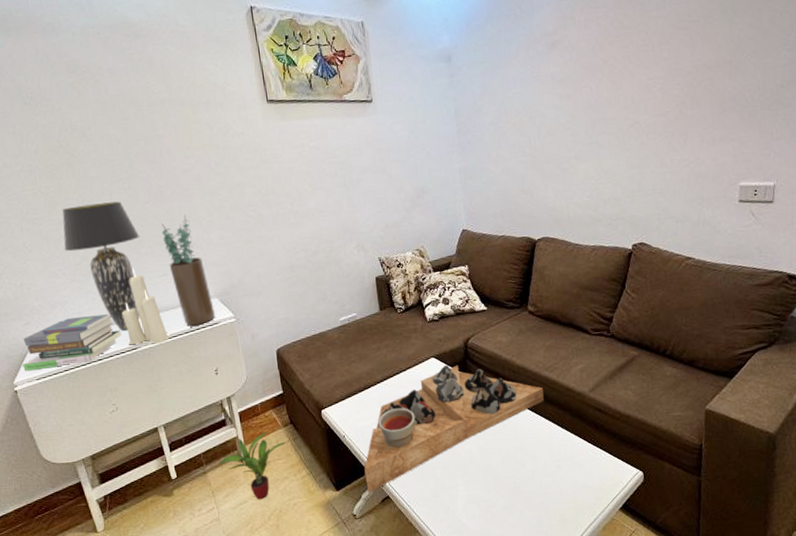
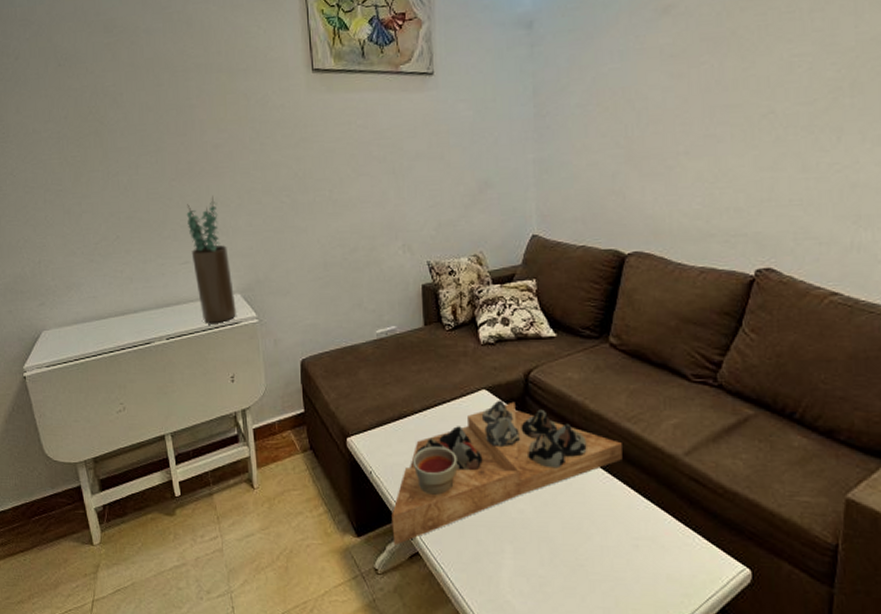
books: present [23,314,122,372] -> none [34,301,136,357]
table lamp: present [62,201,140,332] -> none [85,176,164,323]
candle: present [121,268,170,346] -> none [137,252,186,340]
potted plant: present [219,431,286,499] -> none [227,454,303,534]

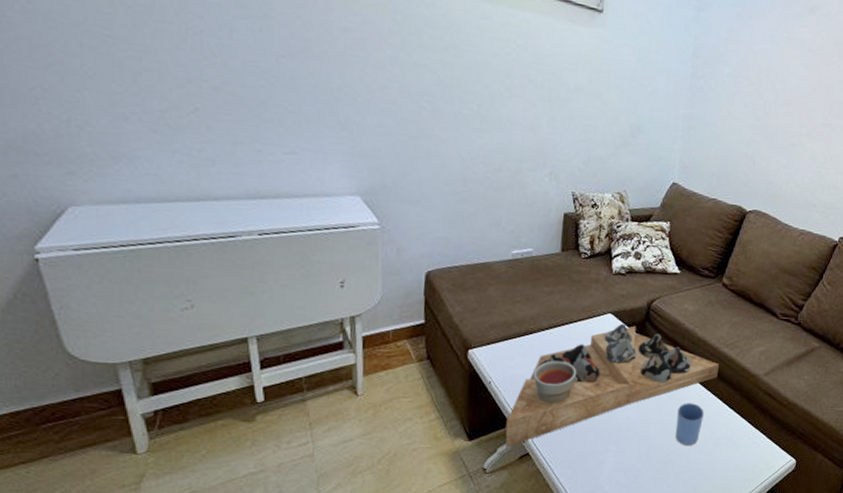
vase: present [186,196,236,323] -> none [297,84,354,225]
mug: none [579,492,613,547] -> present [675,403,704,445]

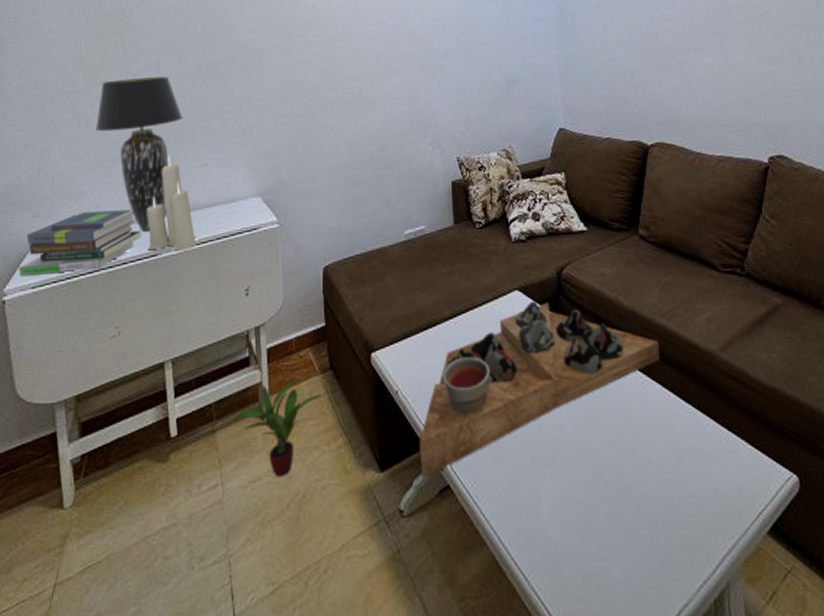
books: none [54,179,216,241] -> present [19,210,142,277]
table lamp: none [146,33,266,213] -> present [95,76,183,233]
candle: none [220,134,285,237] -> present [146,155,198,251]
potted plant: none [325,363,417,439] -> present [233,377,321,476]
mug: present [675,403,704,445] -> none [619,399,655,462]

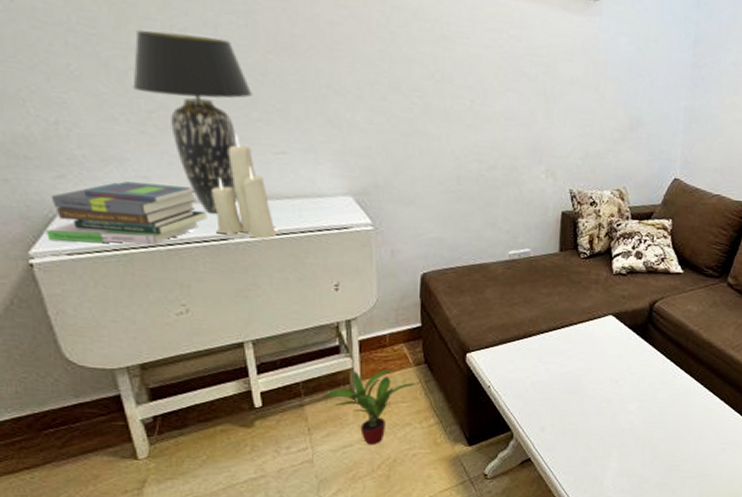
decorative tray: present [419,301,660,479] -> none [505,325,725,453]

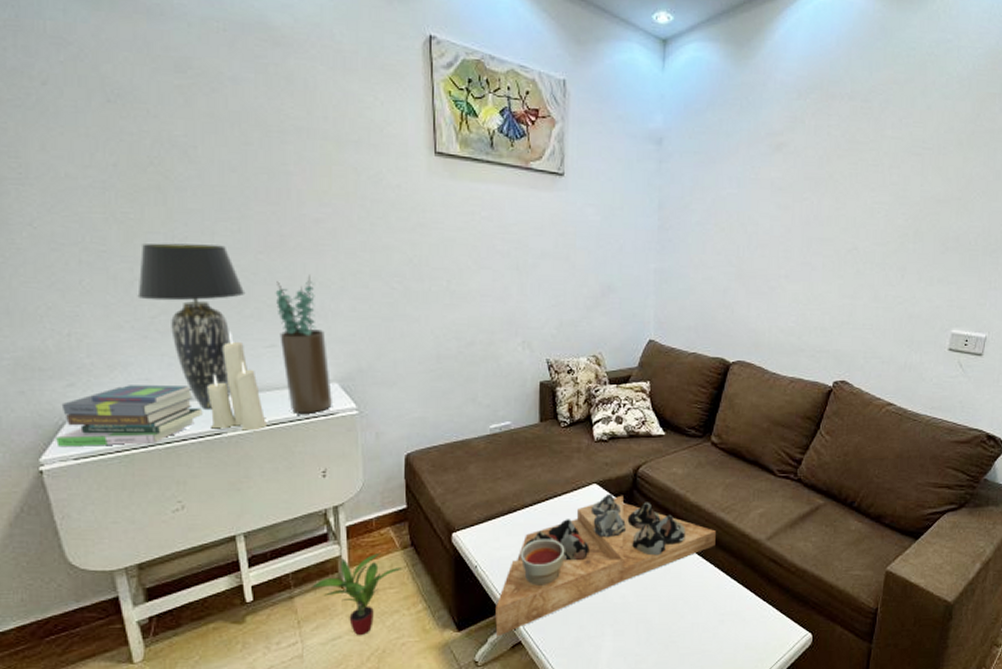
vase: none [285,81,346,226] -> present [275,275,332,414]
decorative tray: none [505,325,725,453] -> present [495,493,716,637]

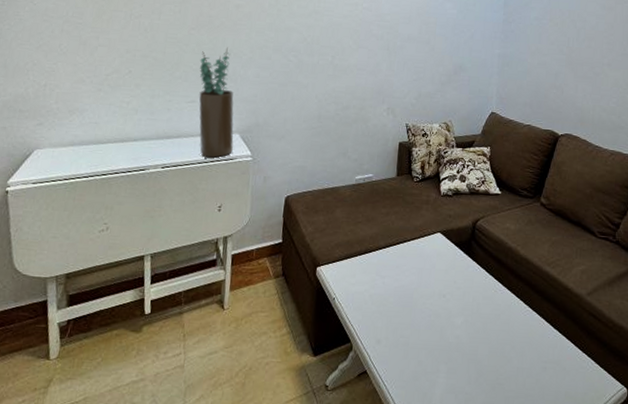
books: present [56,385,203,448] -> none [22,126,134,175]
table lamp: present [137,243,246,411] -> none [99,18,178,151]
candle: present [206,332,268,431] -> none [138,89,181,169]
potted plant: present [312,552,402,635] -> none [198,279,273,352]
decorative tray: present [495,493,716,637] -> none [345,242,542,365]

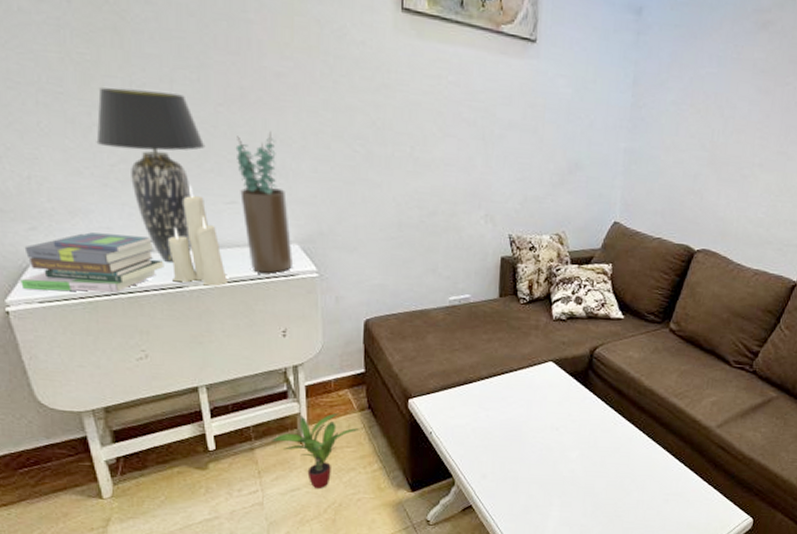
books: none [22,126,134,175] -> present [21,232,164,293]
table lamp: none [99,18,178,151] -> present [96,87,206,264]
candle: none [138,89,181,169] -> present [167,185,229,287]
potted plant: none [198,279,273,352] -> present [272,412,359,488]

